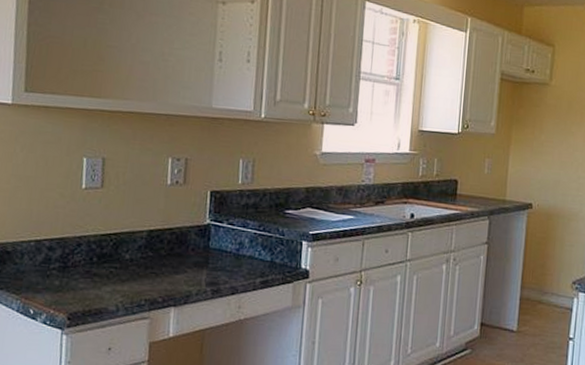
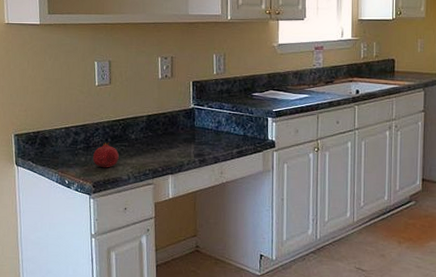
fruit: none [70,262,106,296] -> present [92,142,119,168]

